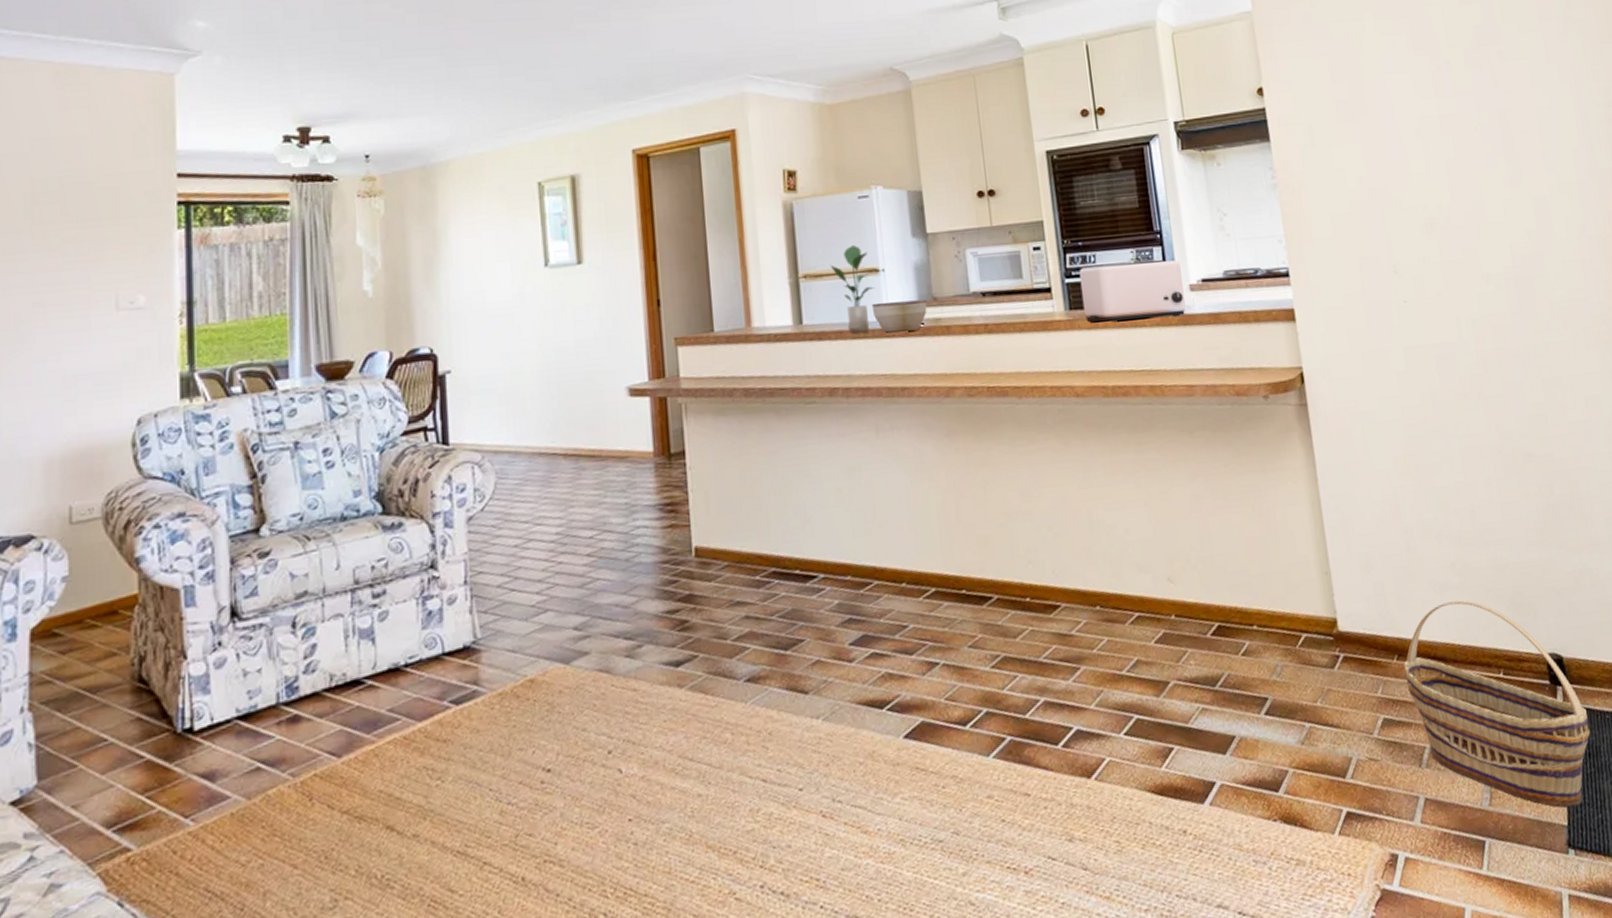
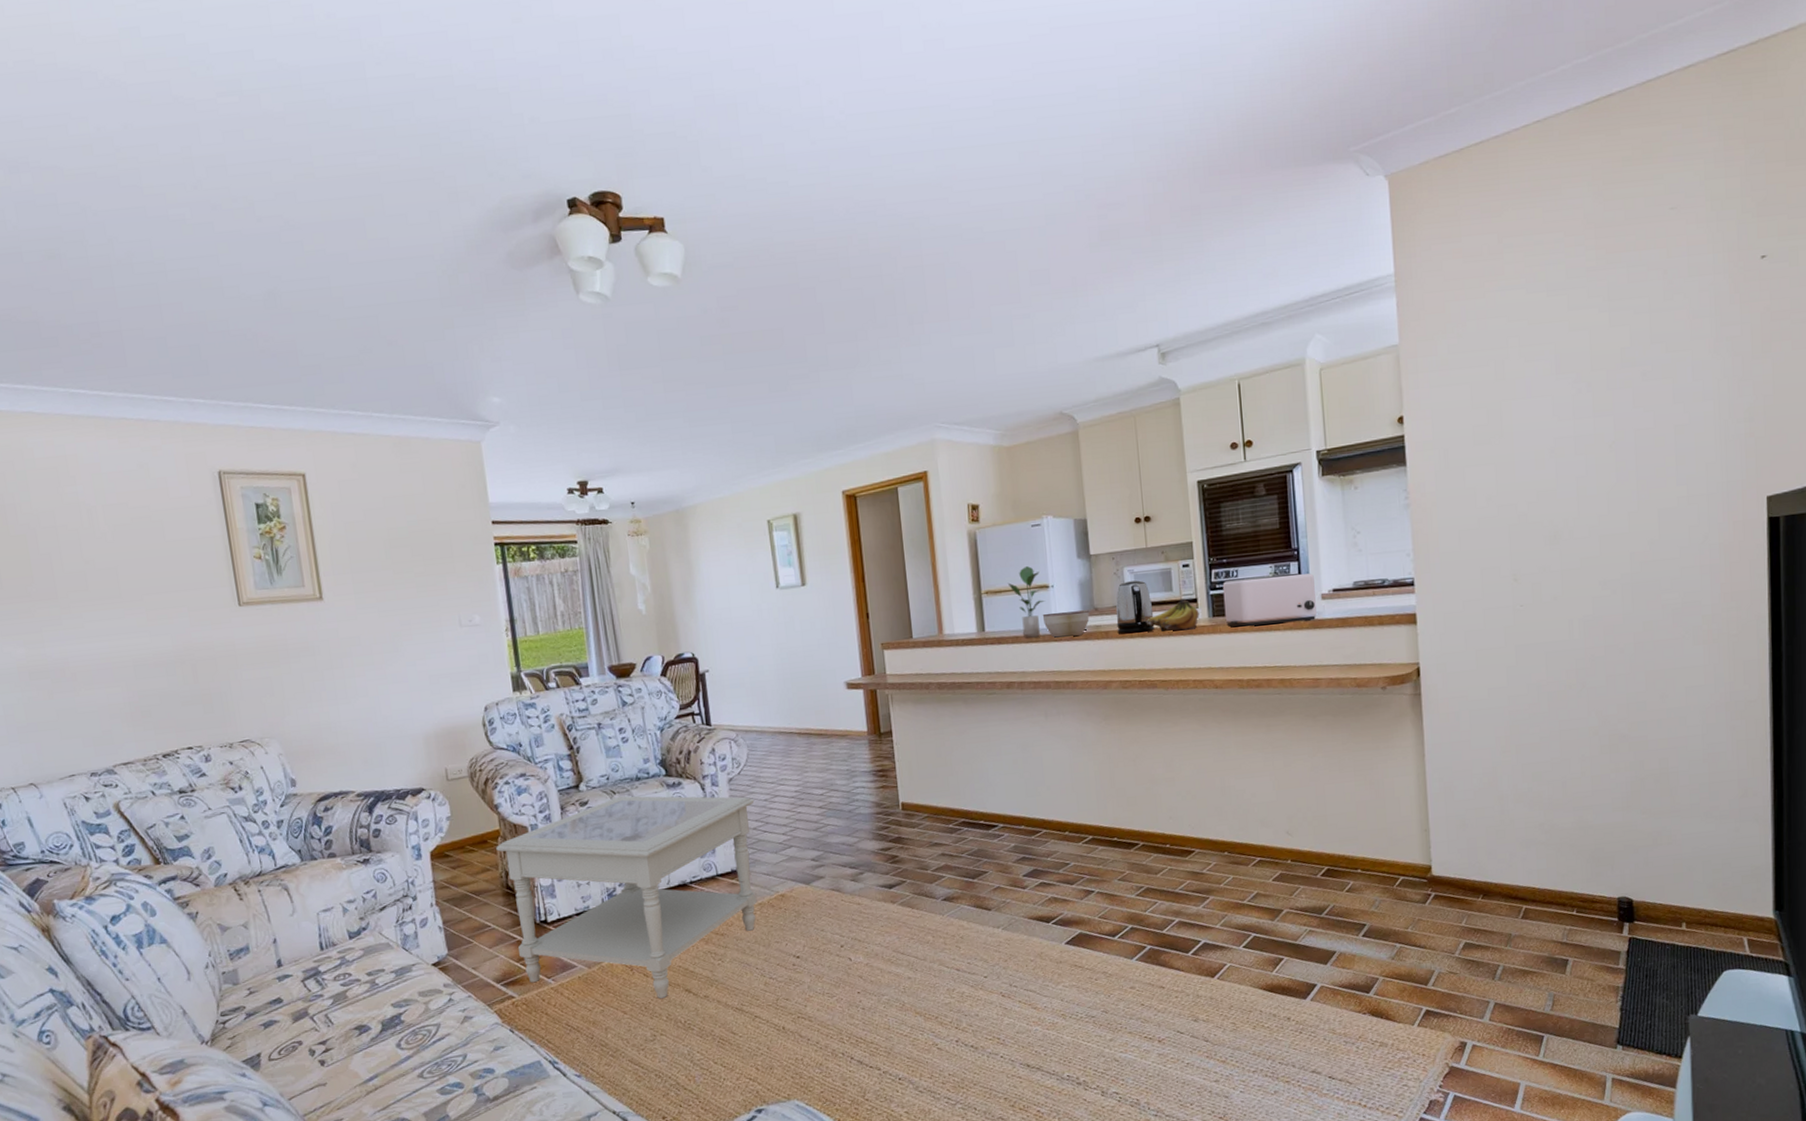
side table: none [130,542,501,842] -> present [496,796,758,998]
kettle: none [958,265,1004,330] -> present [1116,580,1155,634]
fruit: none [993,289,1054,328] -> present [1145,599,1199,633]
basket: present [1404,600,1590,808] -> none [1487,854,1650,1015]

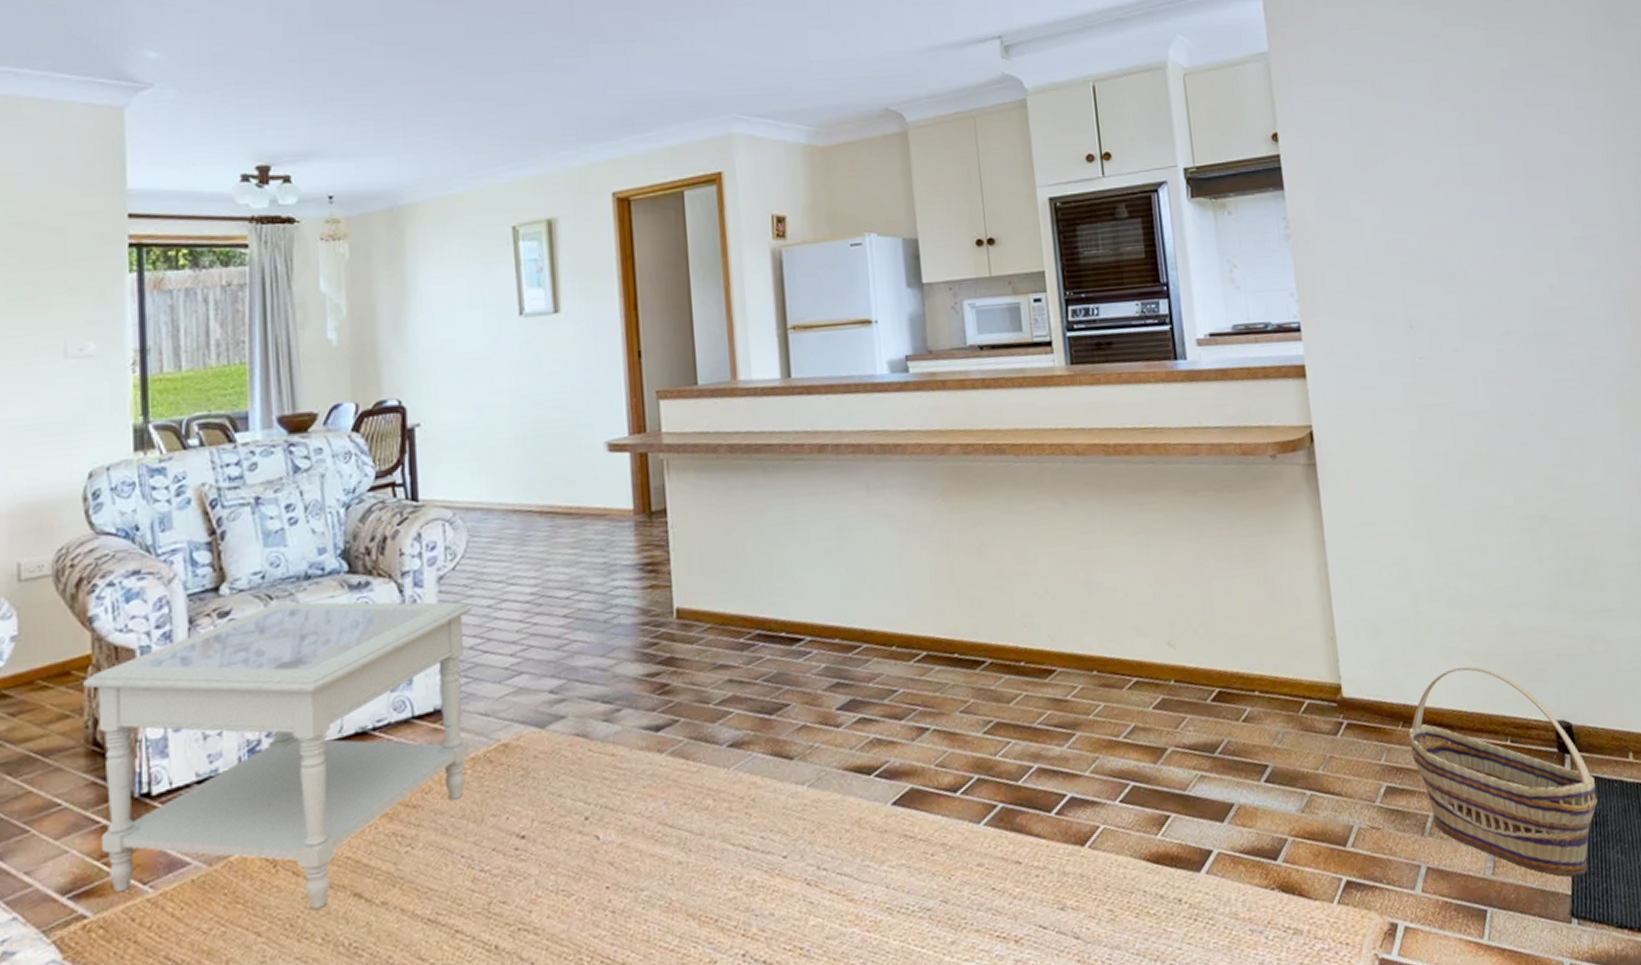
potted plant: present [1007,566,1046,639] -> none [820,295,868,389]
bowl: present [1042,610,1090,638] -> none [863,353,922,388]
kettle: present [1116,580,1155,634] -> none [954,317,1002,385]
fruit: present [1145,599,1199,633] -> none [990,342,1055,383]
toaster: present [1222,573,1317,628] -> none [1081,314,1192,378]
basket: none [1487,854,1650,1015] -> present [1409,666,1598,877]

